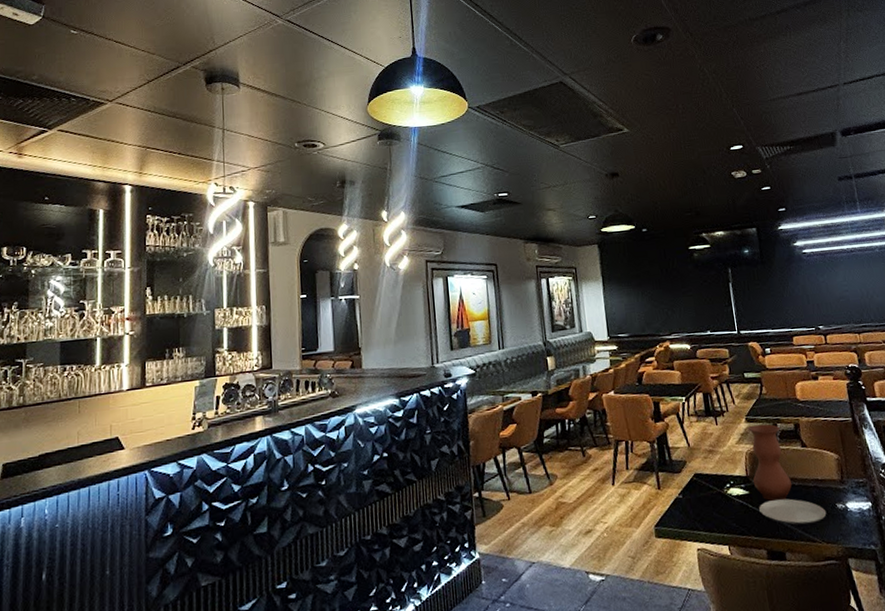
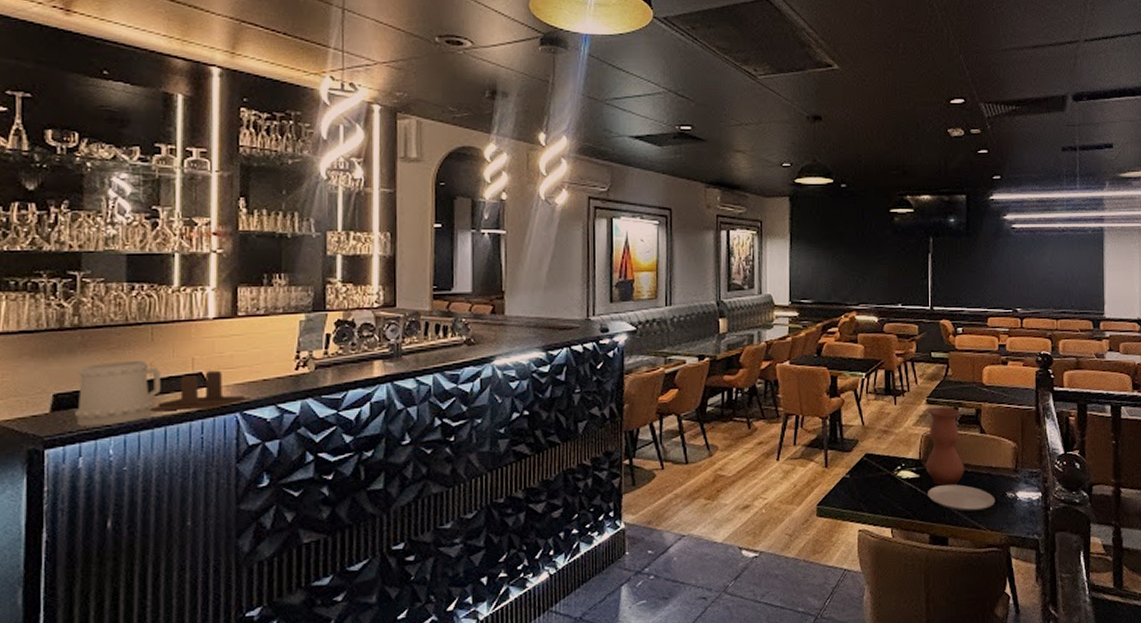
beer mug: none [19,430,86,491] -> present [75,360,161,427]
napkin holder: none [76,434,157,474] -> present [149,370,251,412]

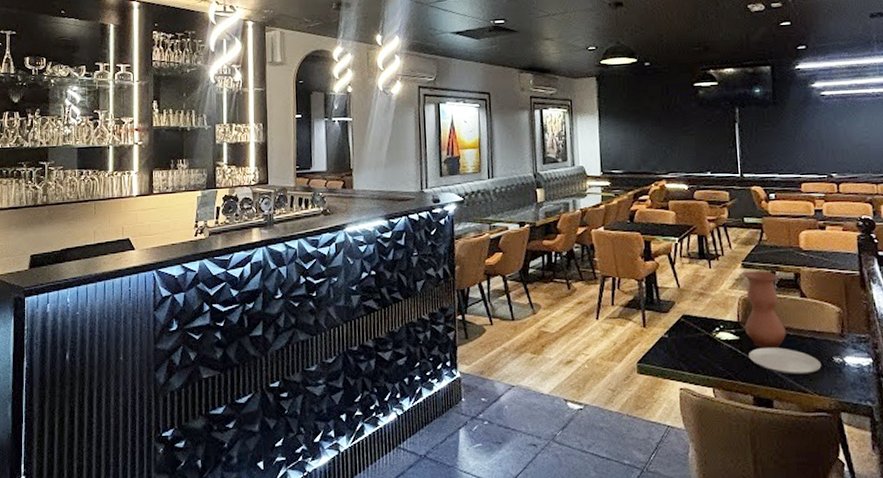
beer mug: present [75,360,161,427] -> none [44,229,101,280]
napkin holder: present [149,370,251,412] -> none [93,236,164,269]

